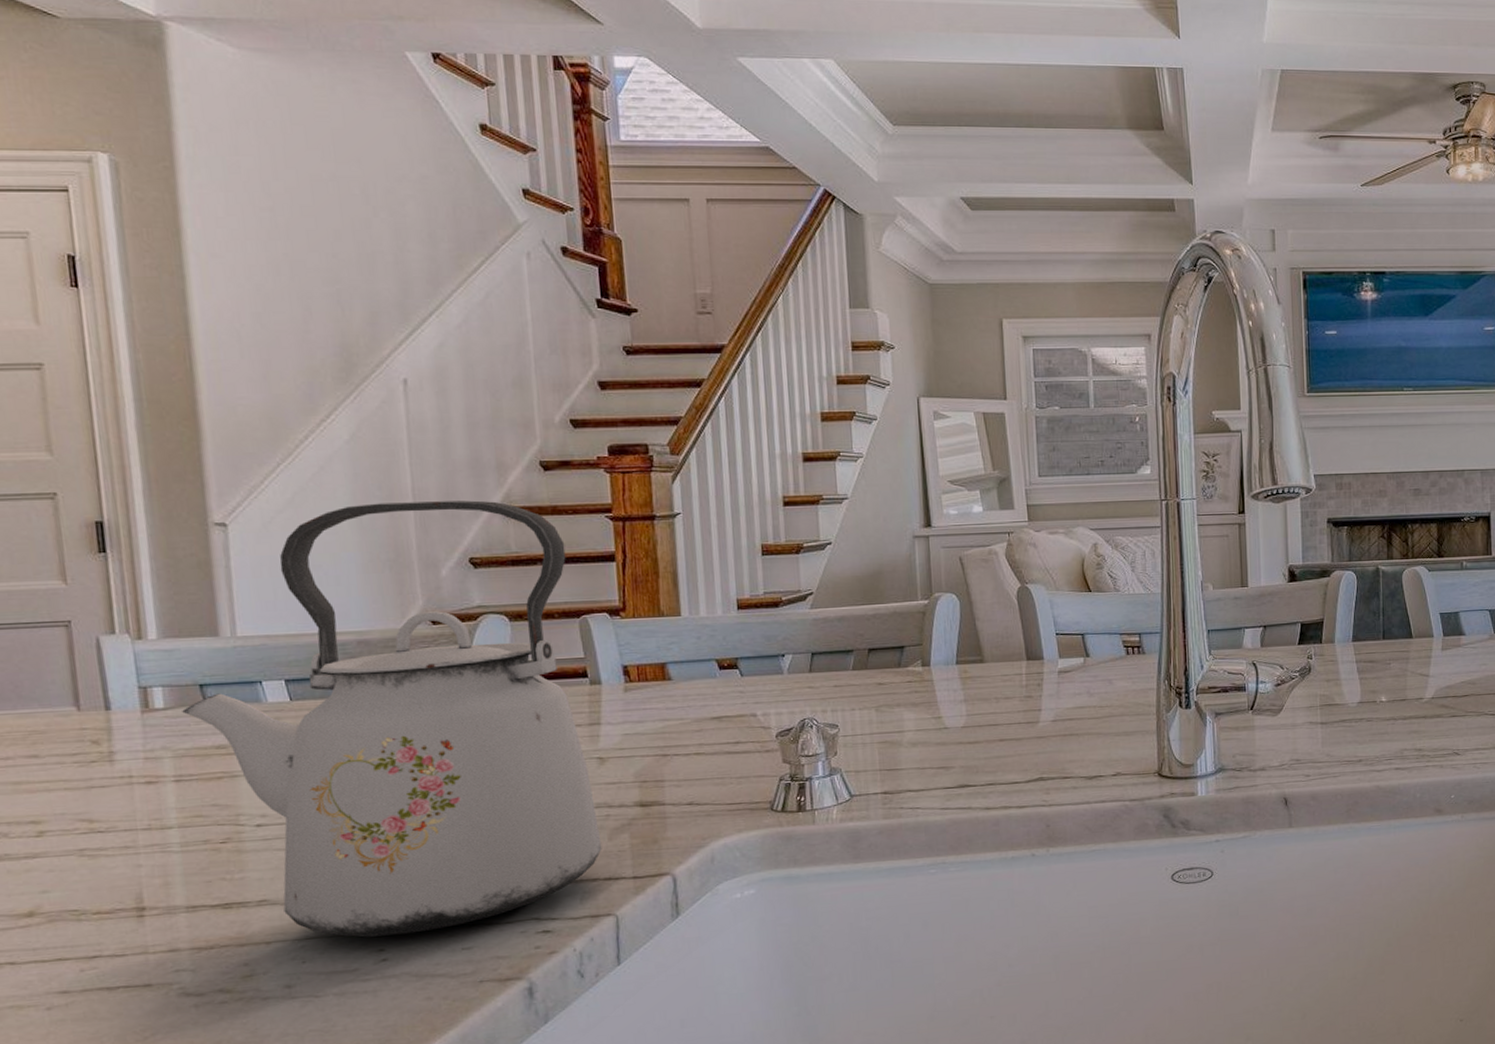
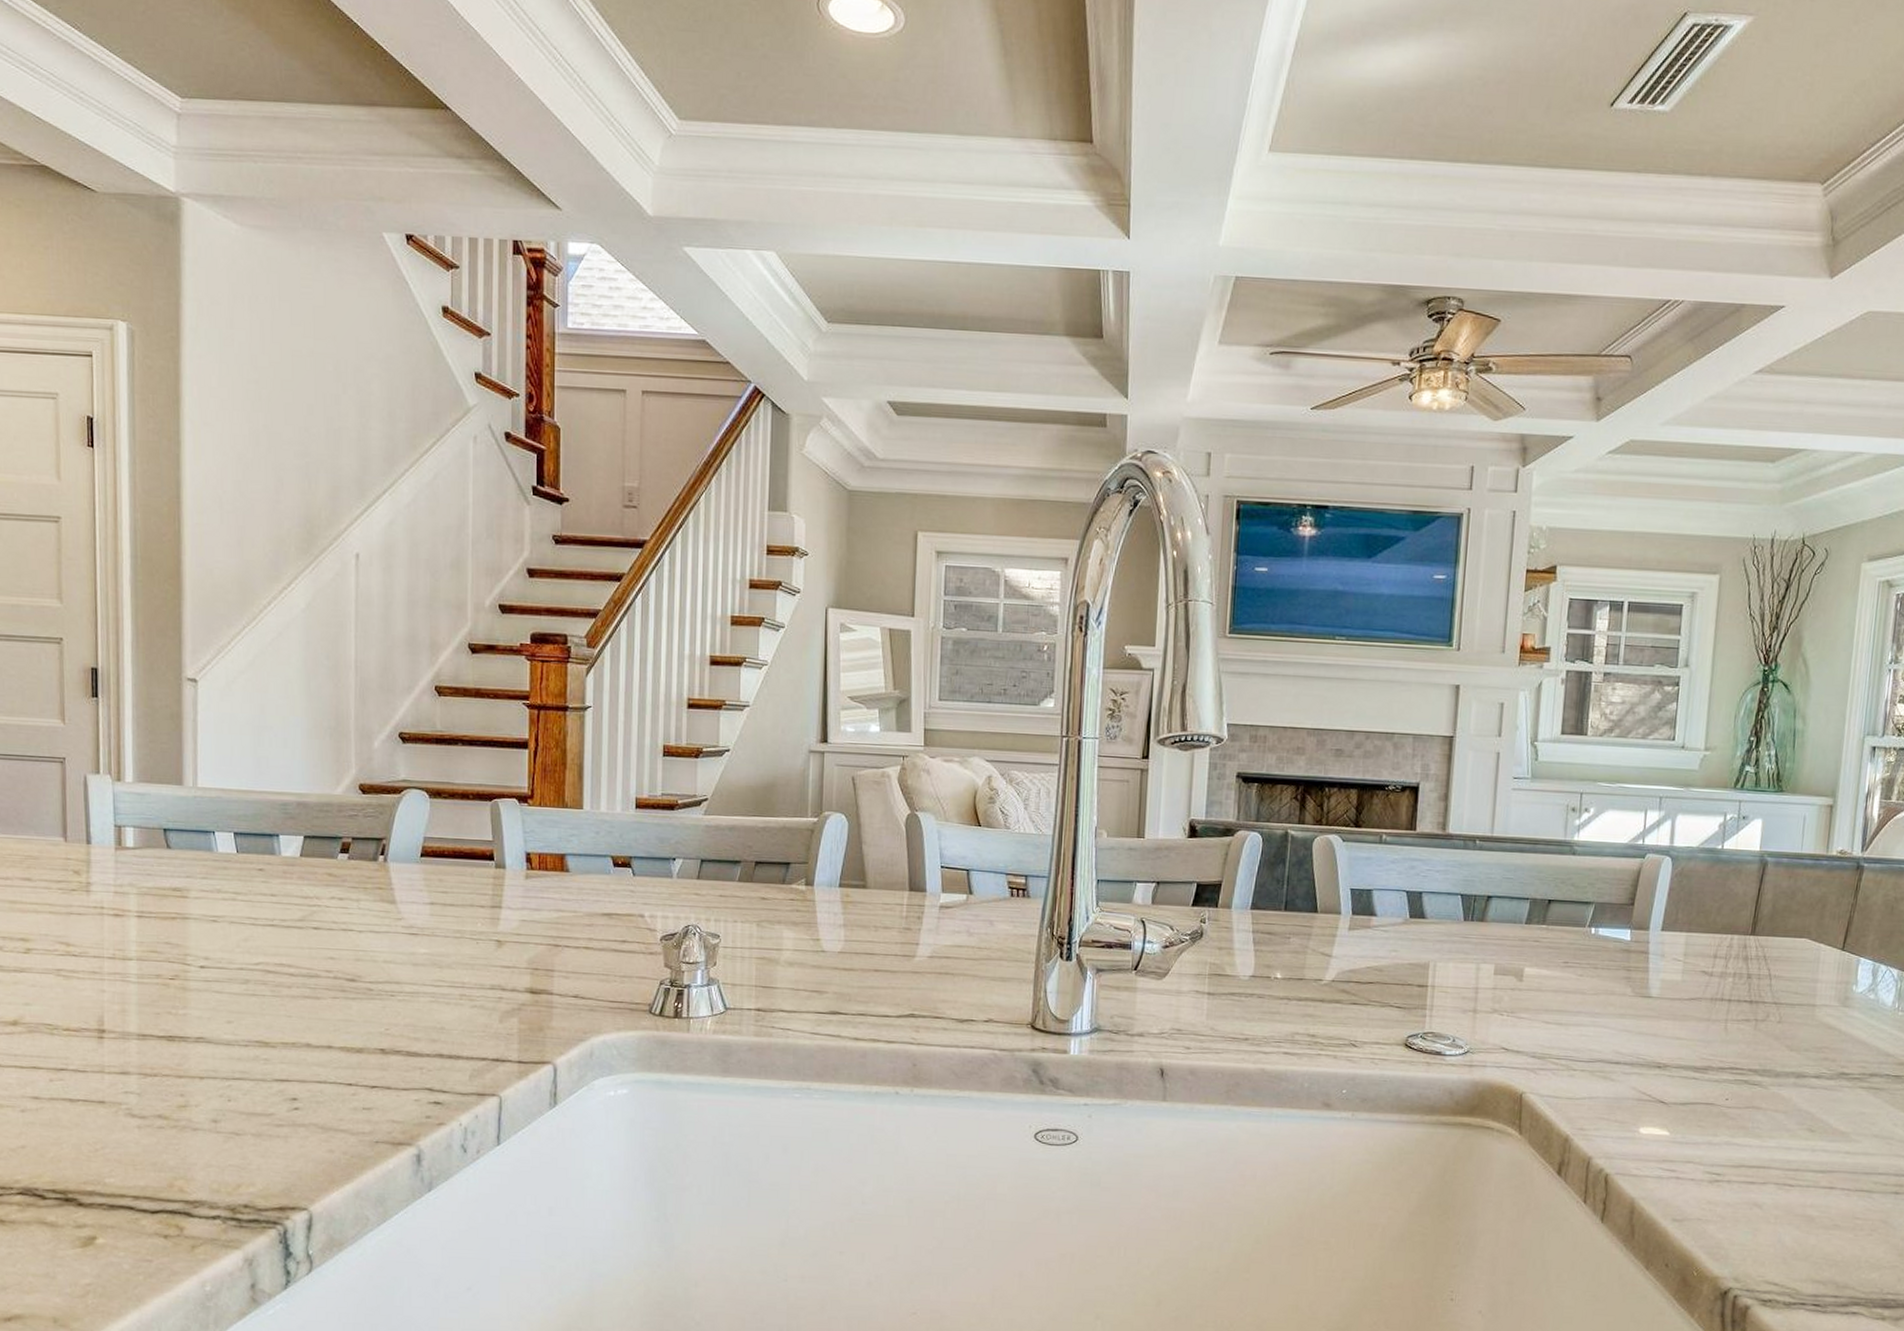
kettle: present [182,500,602,937] -> none [148,671,493,1087]

